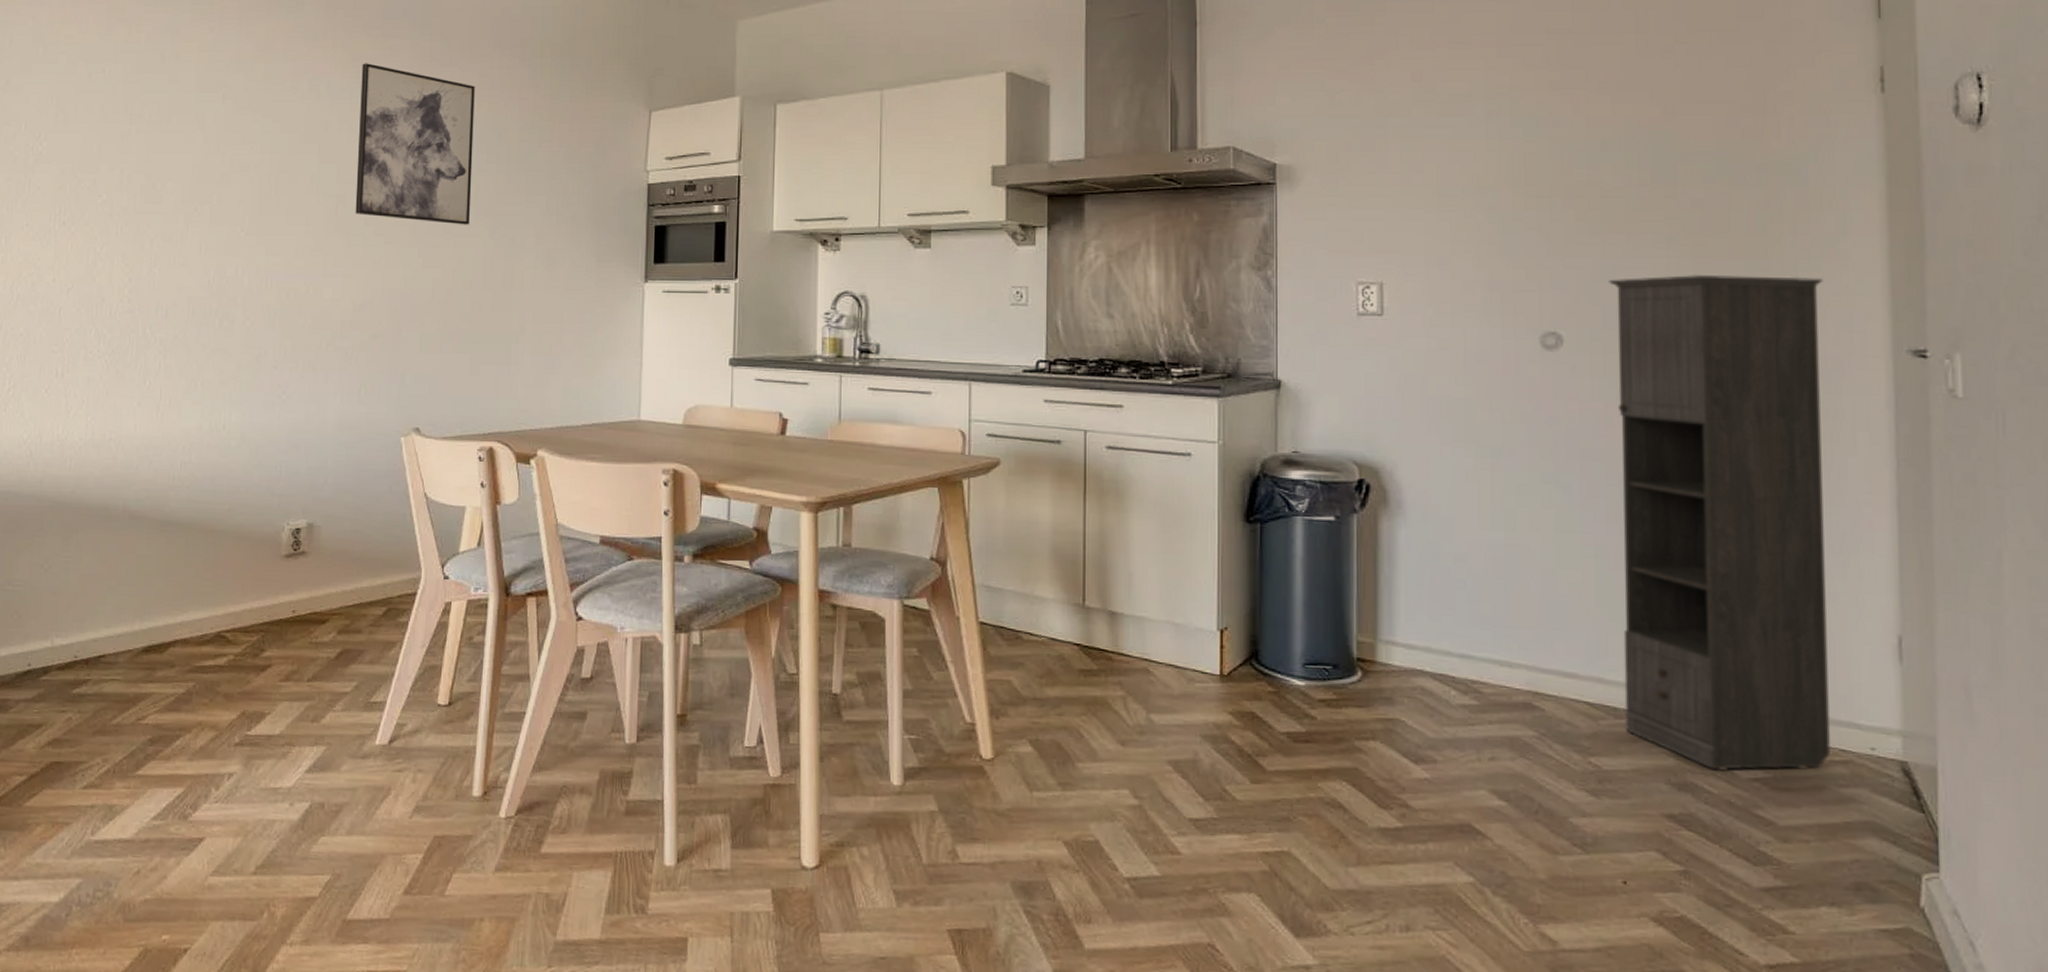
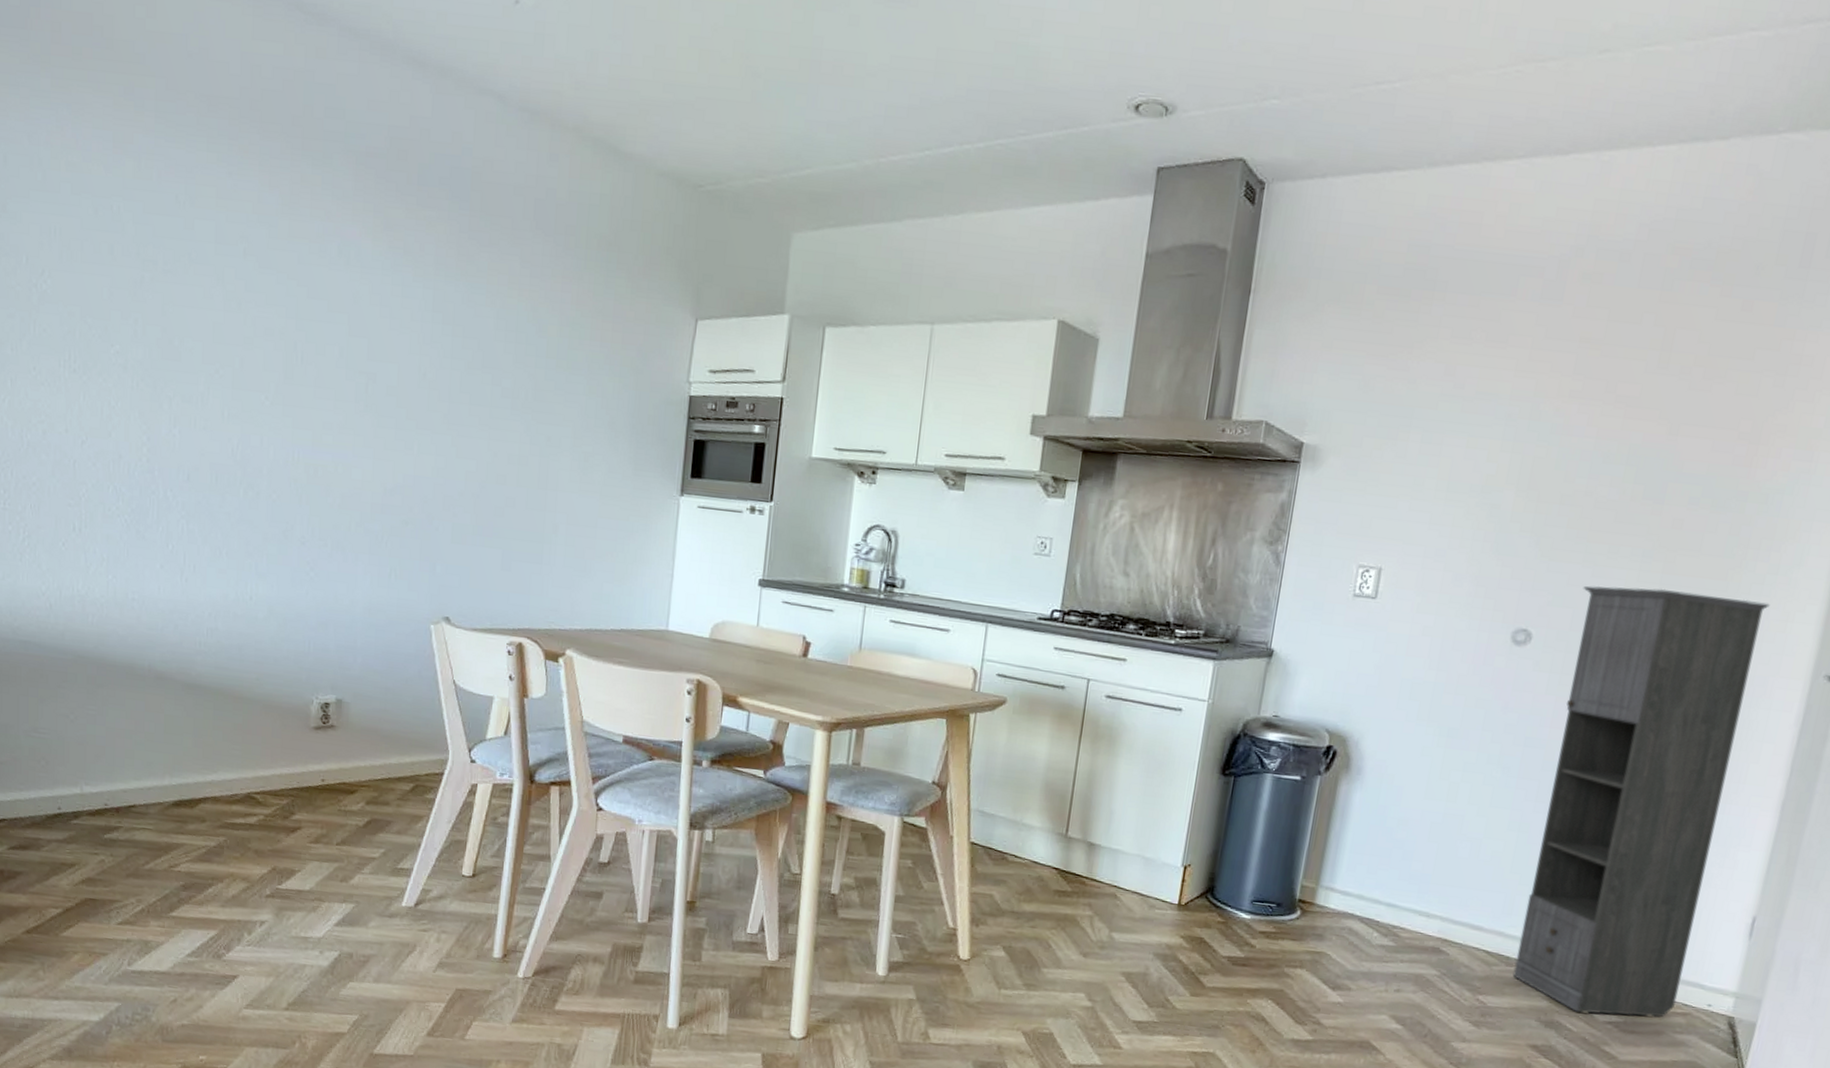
wall art: present [355,63,475,225] -> none [386,232,515,419]

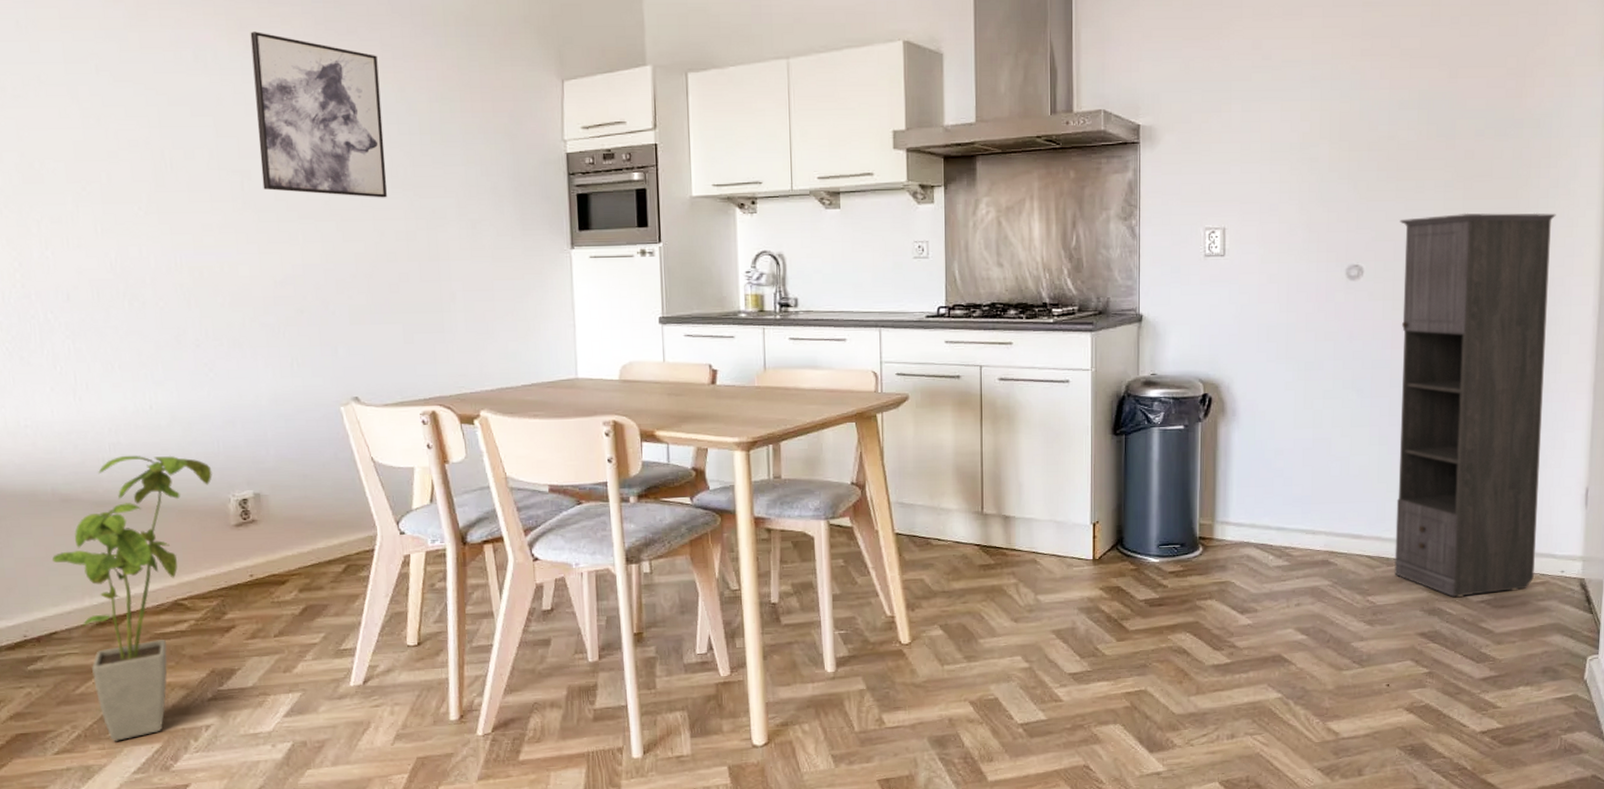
house plant: none [140,642,300,922] -> present [51,455,213,741]
wall art: none [386,232,515,419] -> present [250,31,387,198]

